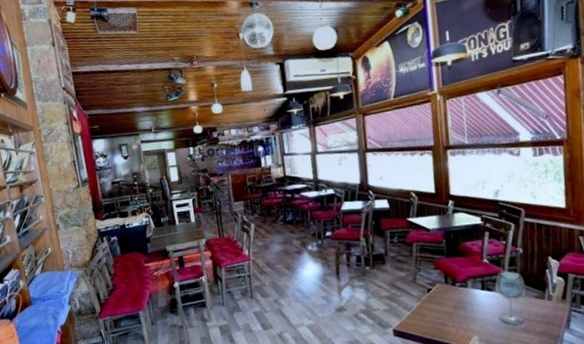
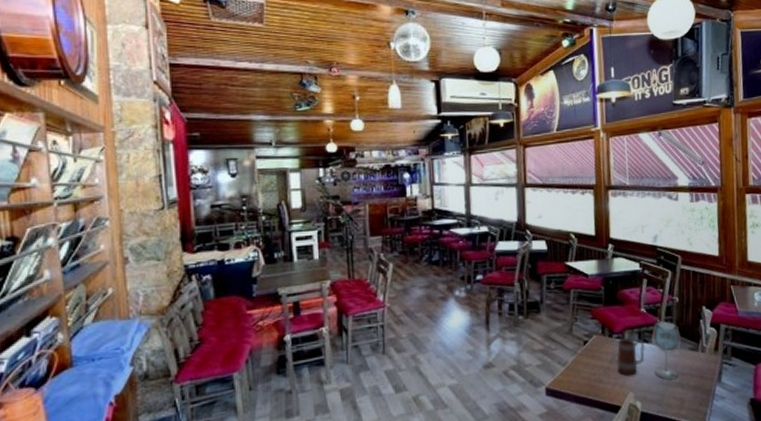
beer mug: none [460,286,489,321] -> present [617,338,646,376]

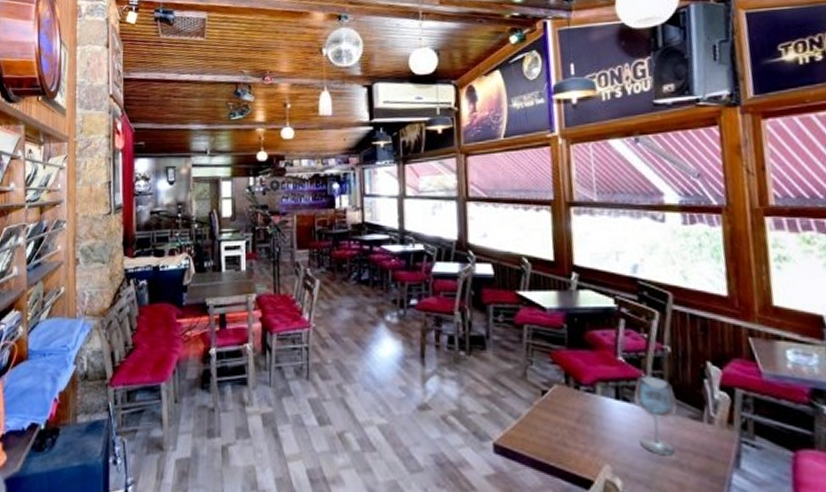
beer mug: present [617,338,646,376] -> none [586,393,626,443]

